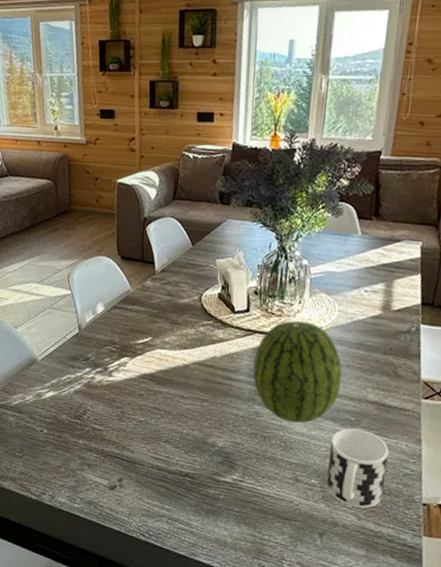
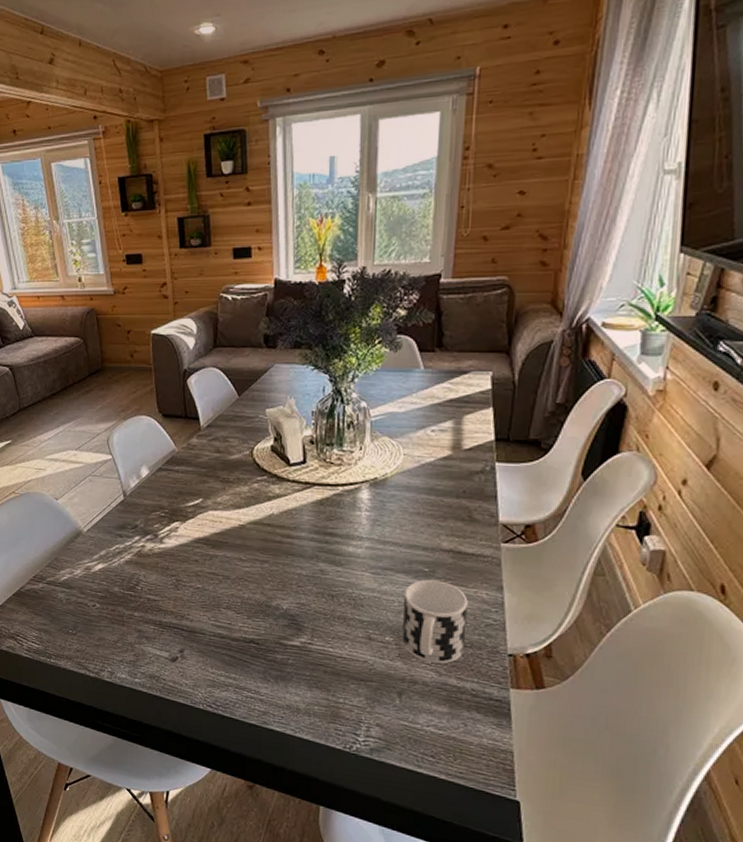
fruit: present [253,320,342,423] -> none [314,468,412,579]

